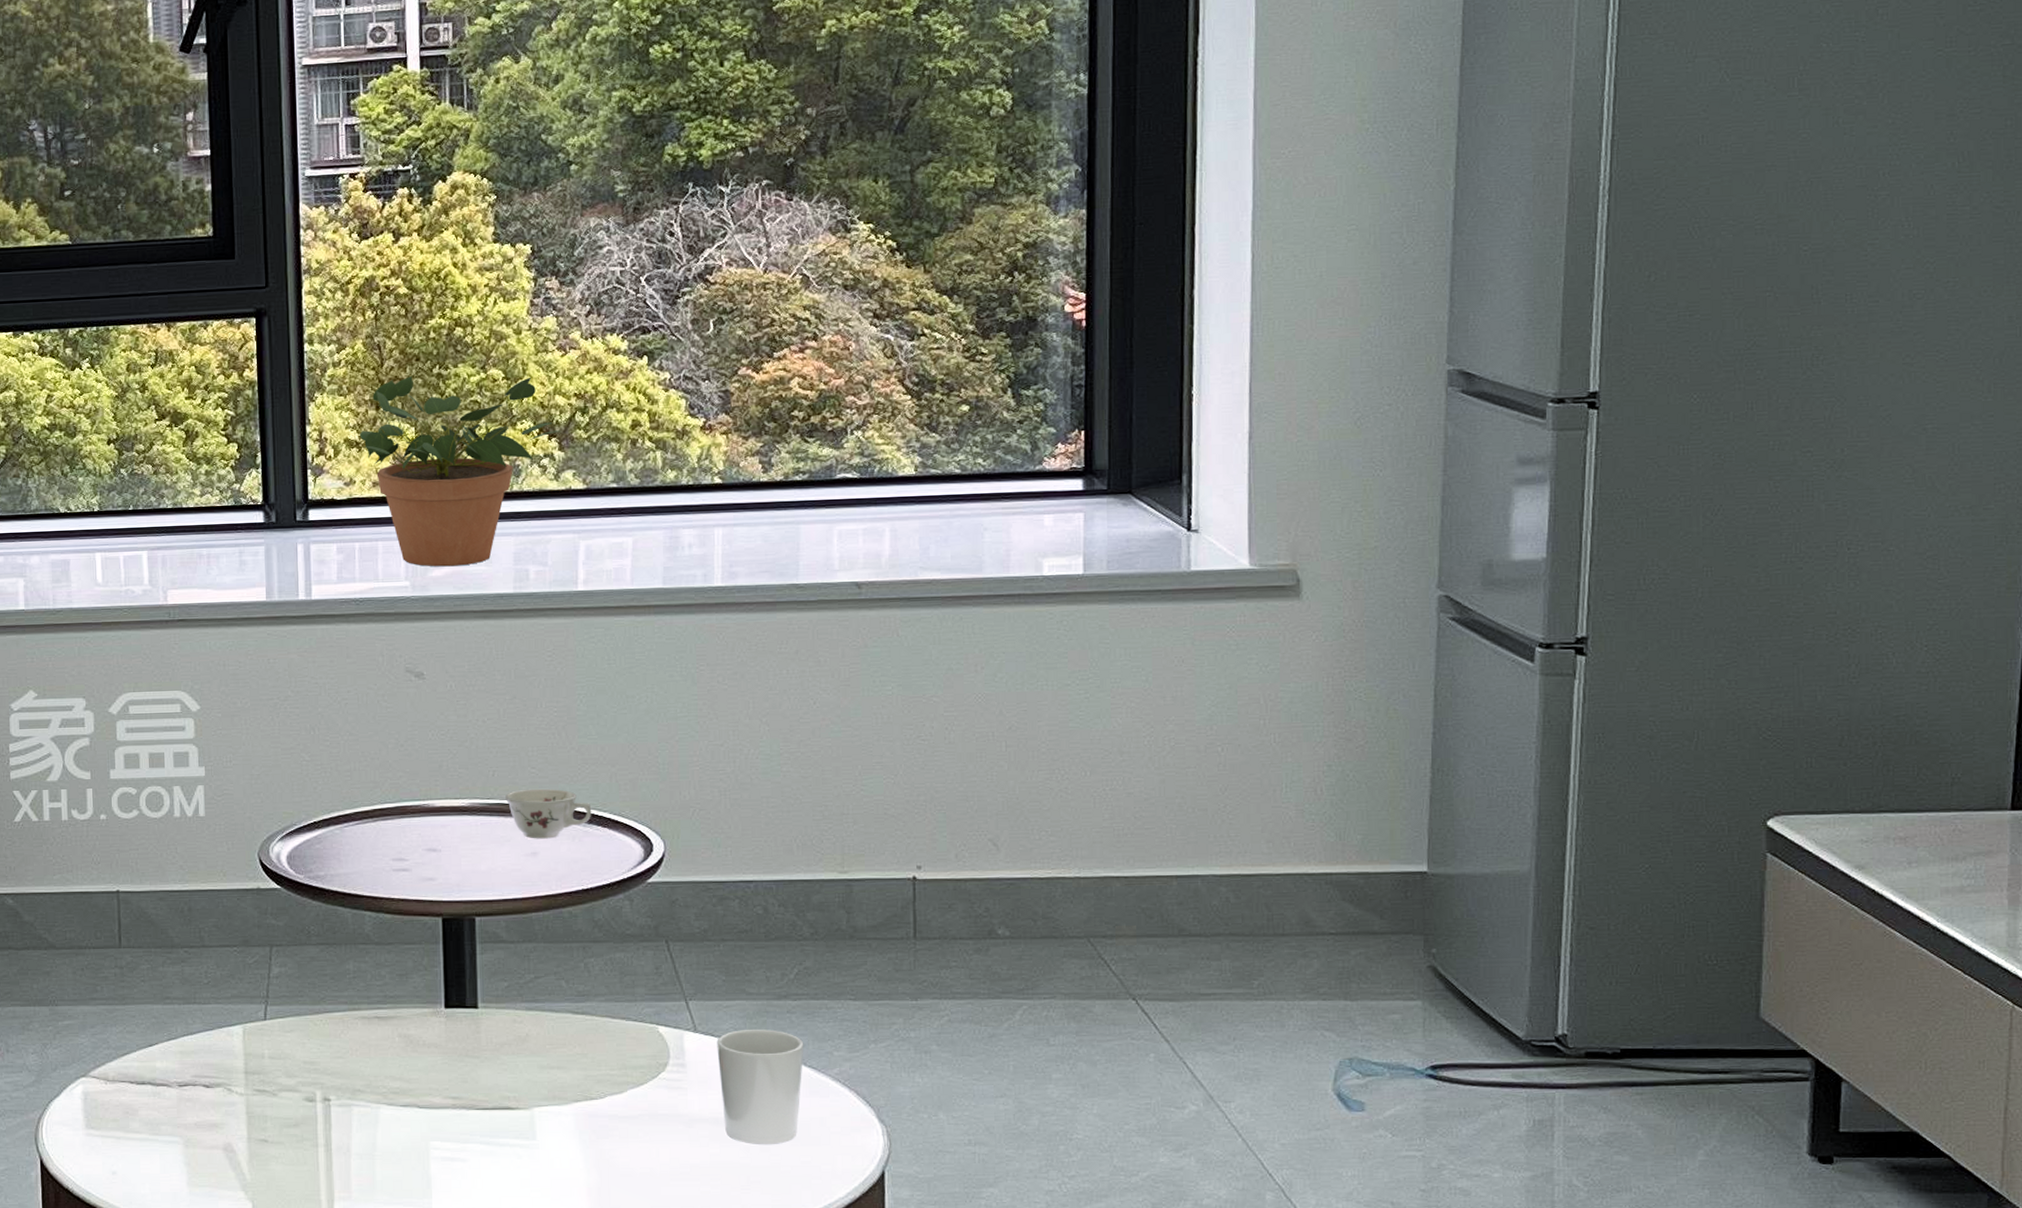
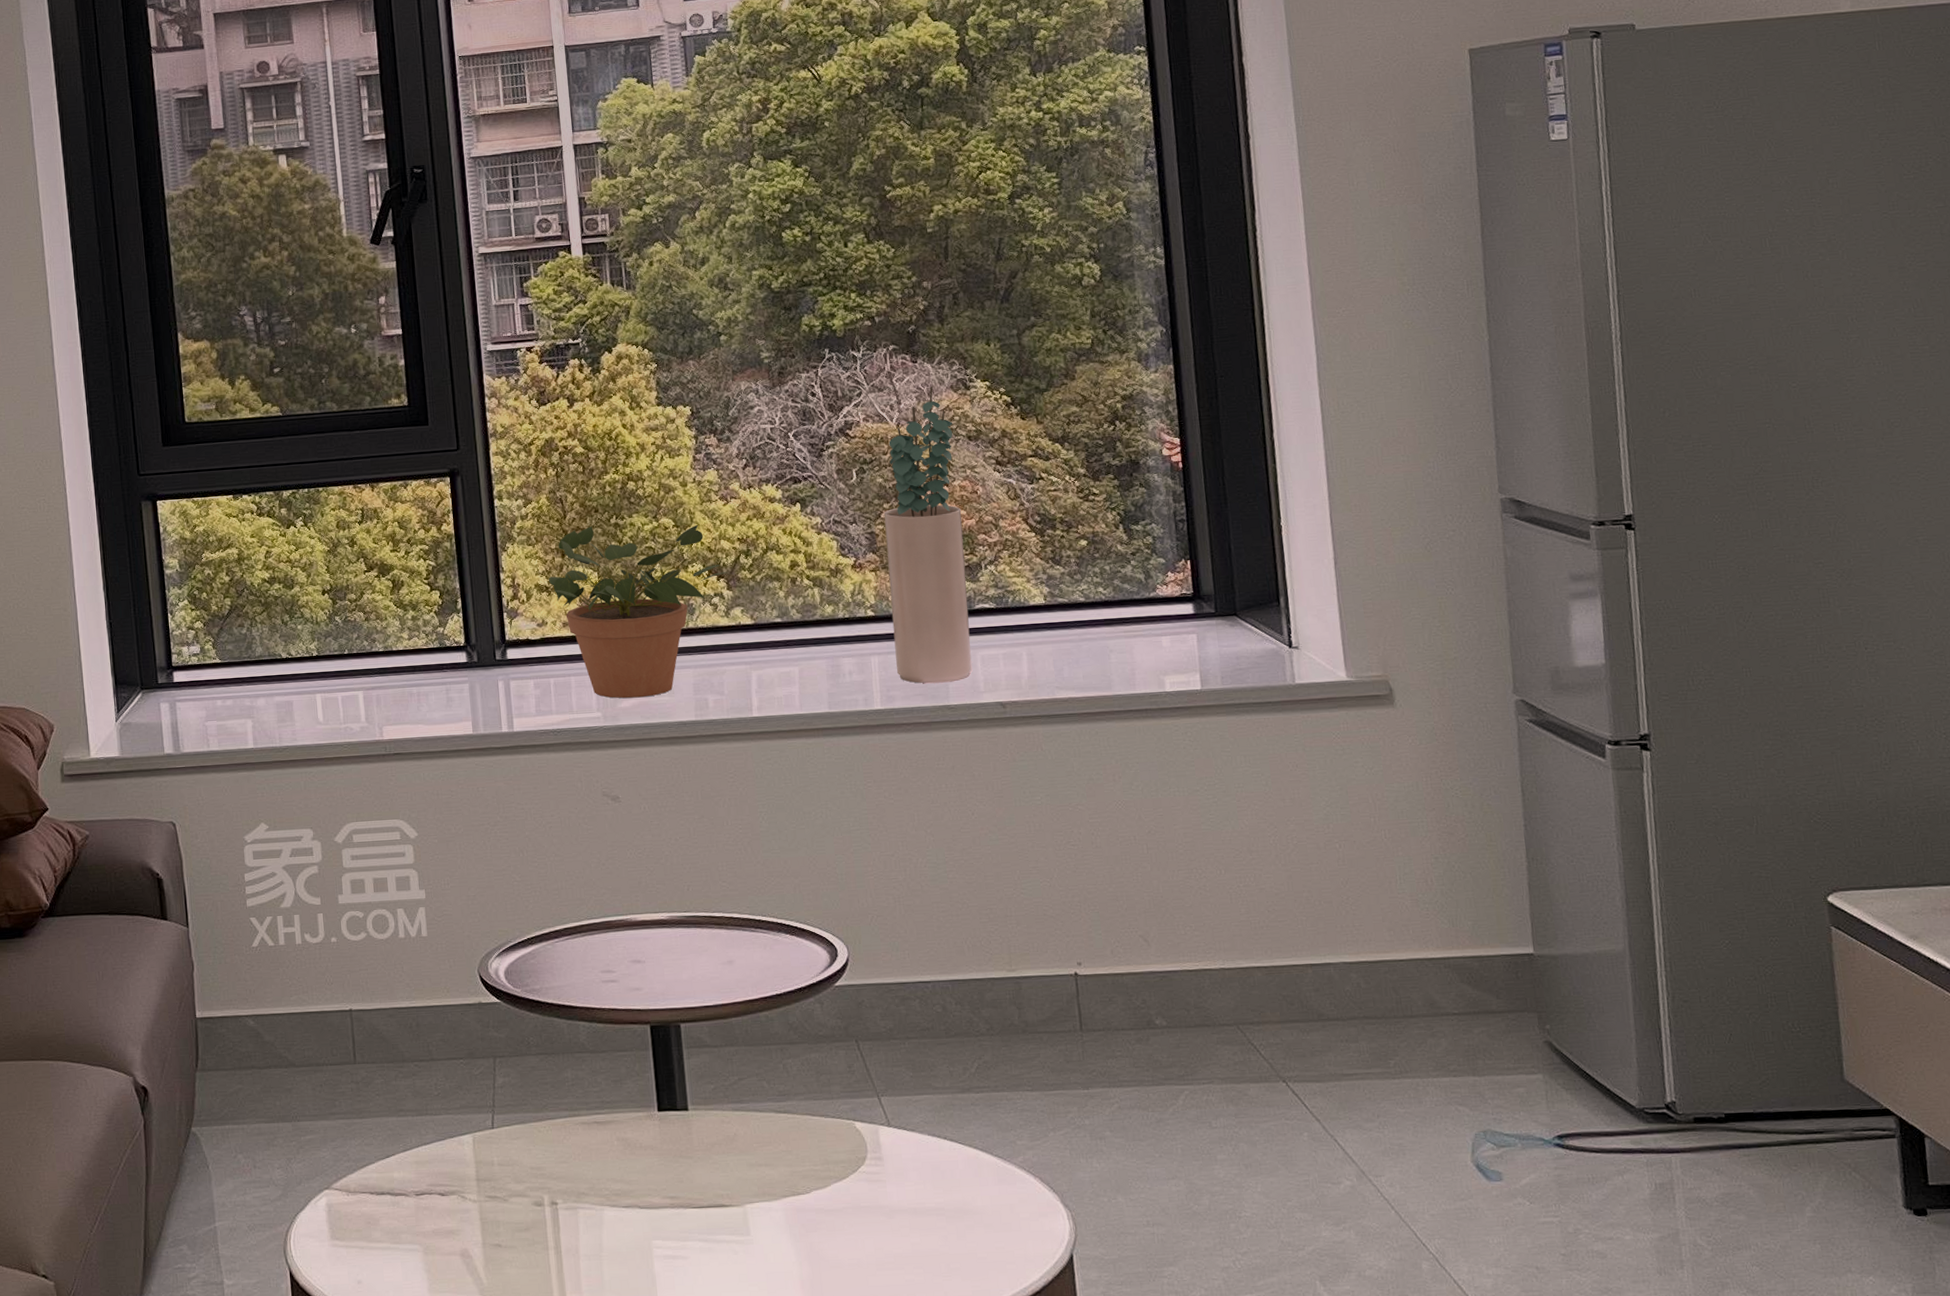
teacup: present [505,788,592,839] -> none [700,900,780,949]
mug: present [717,1028,804,1146] -> none [909,1121,990,1234]
vase: none [741,228,830,560] -> present [883,387,973,684]

